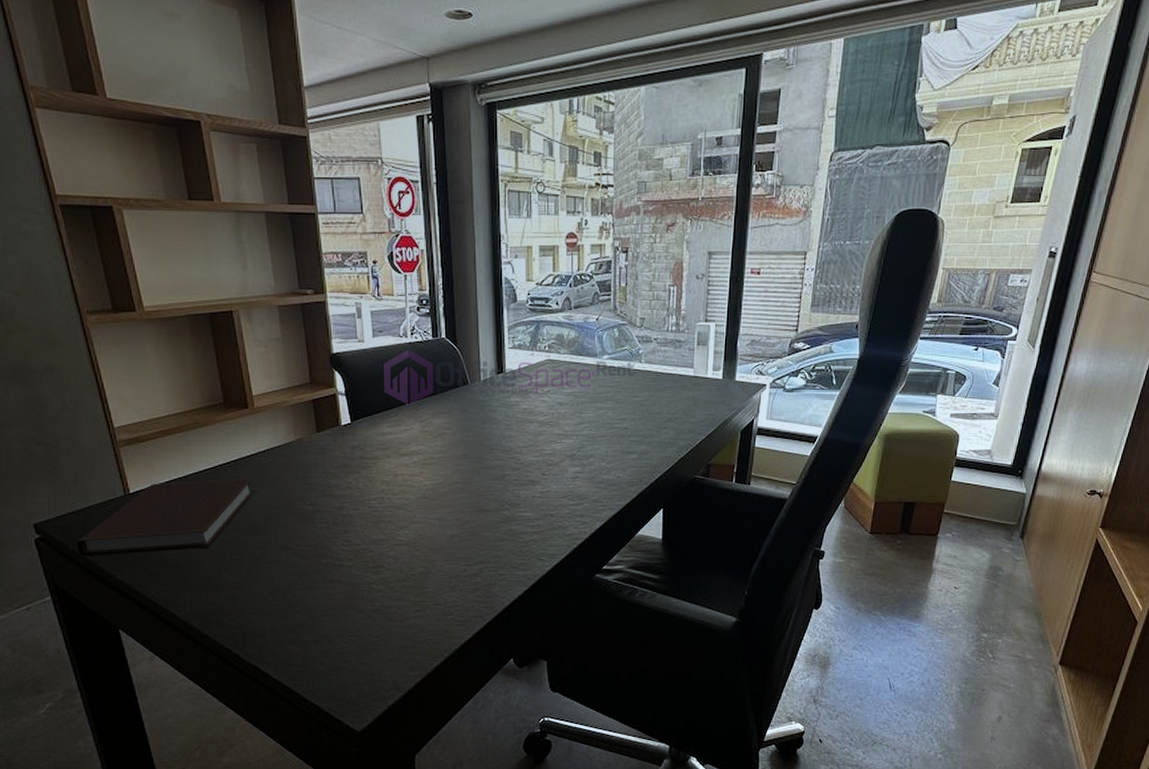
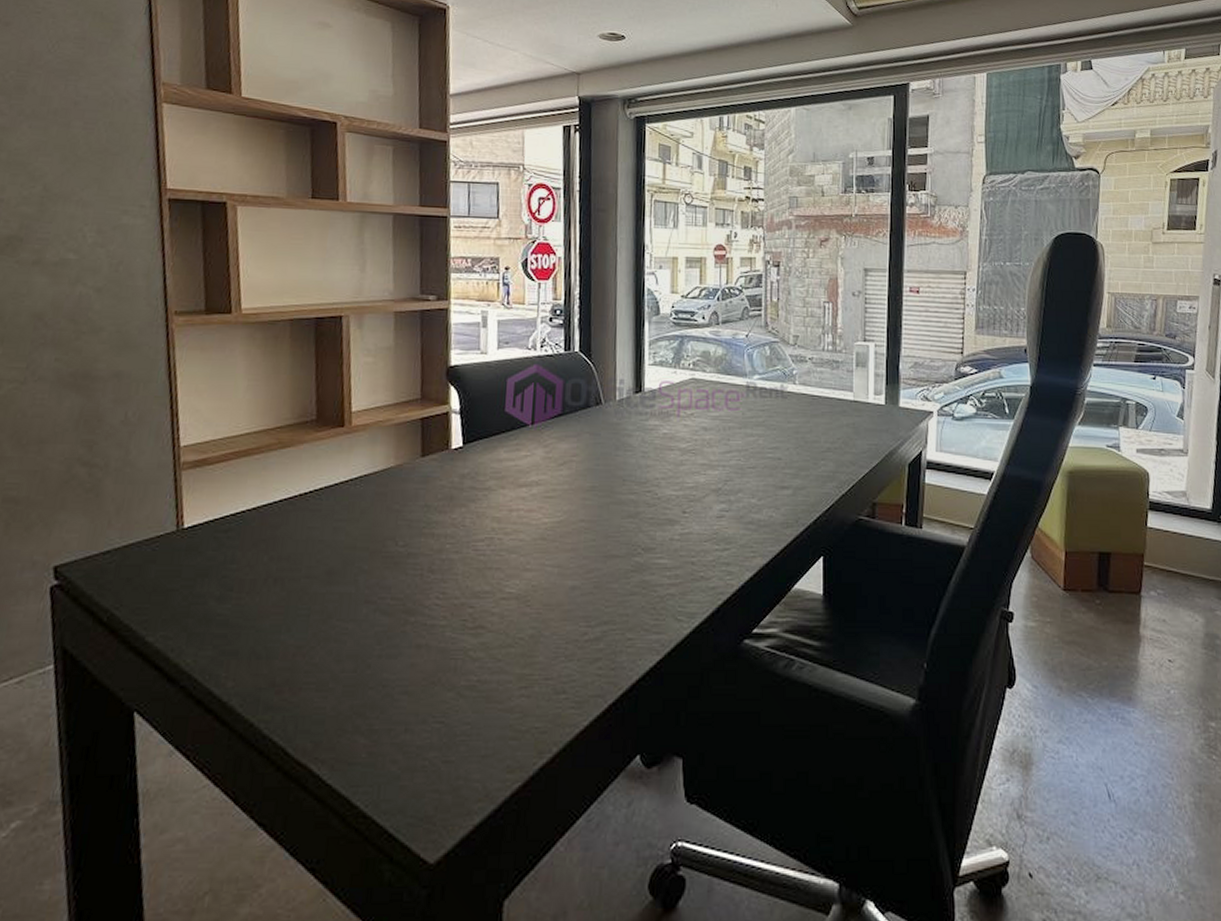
notebook: present [77,478,256,556] -> none [102,510,340,610]

